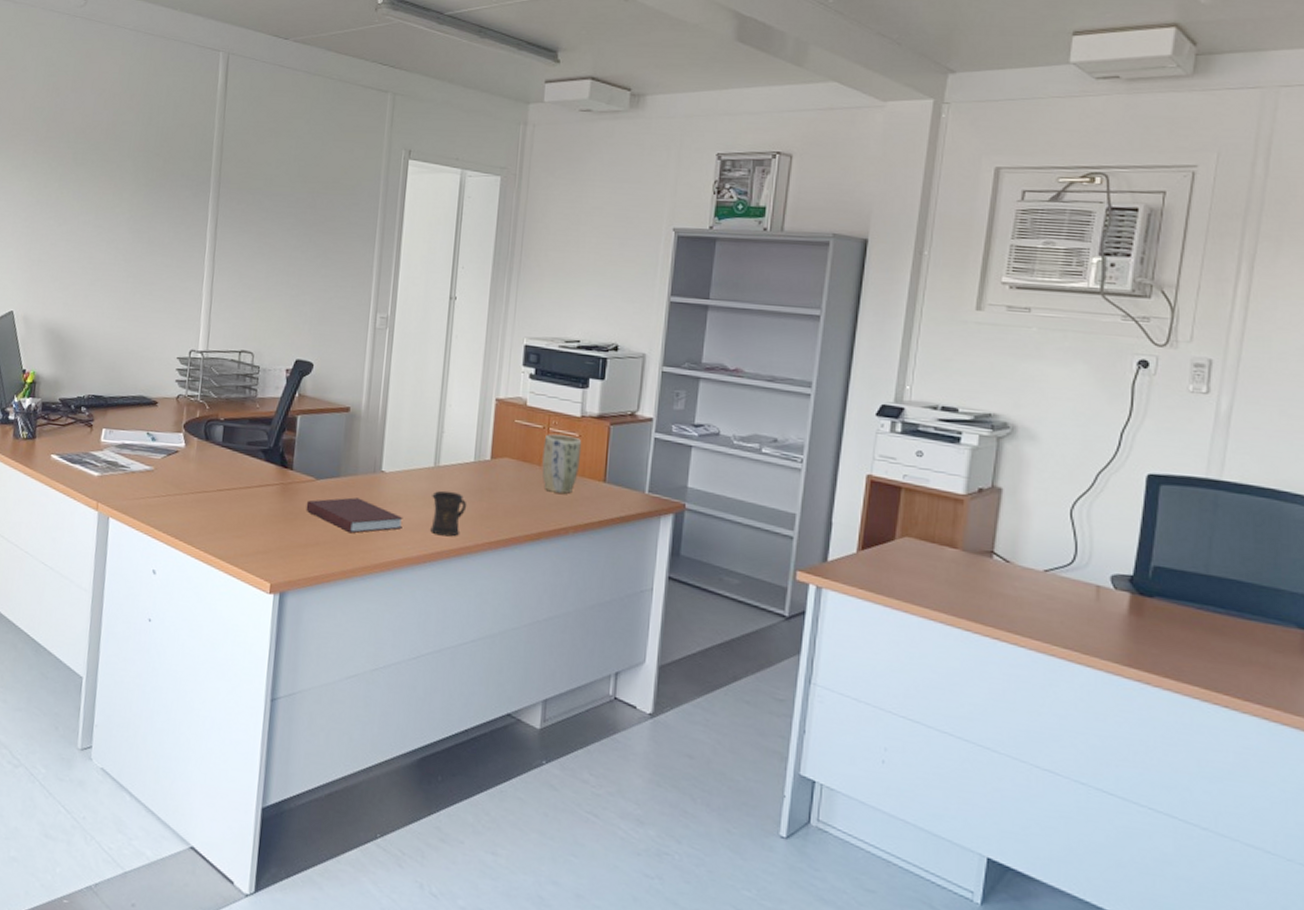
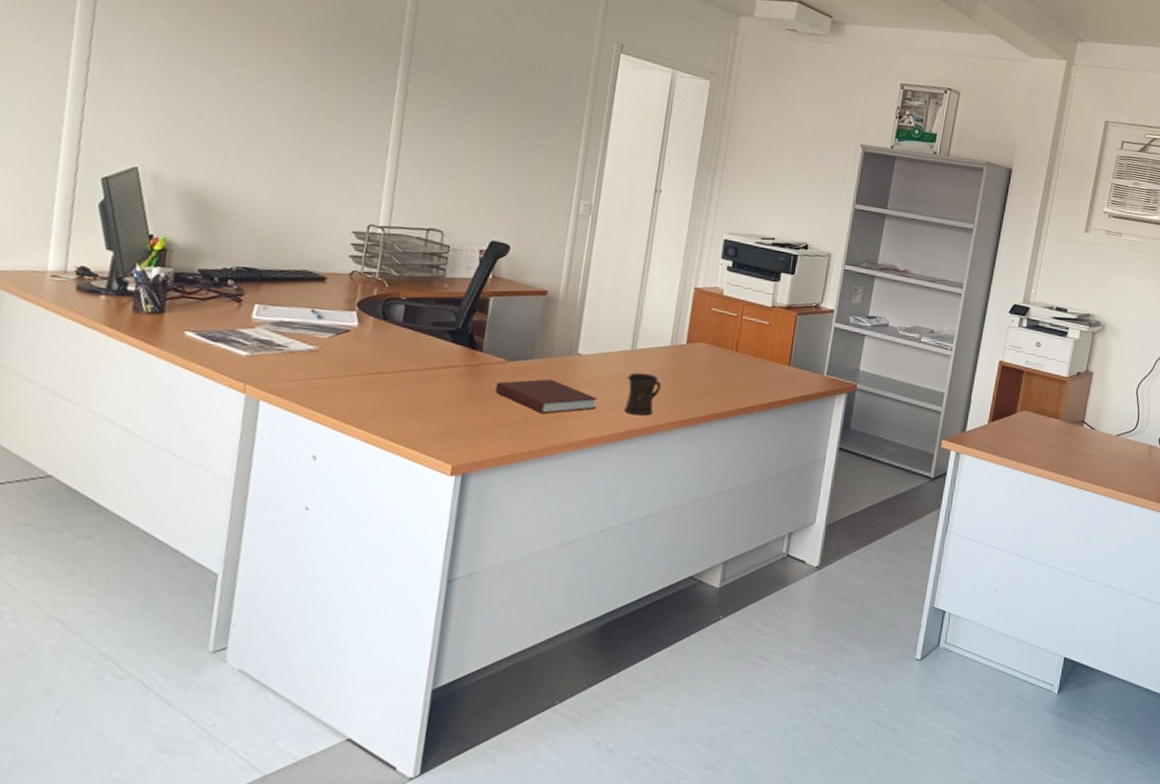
plant pot: present [542,434,582,494] -> none [733,321,772,376]

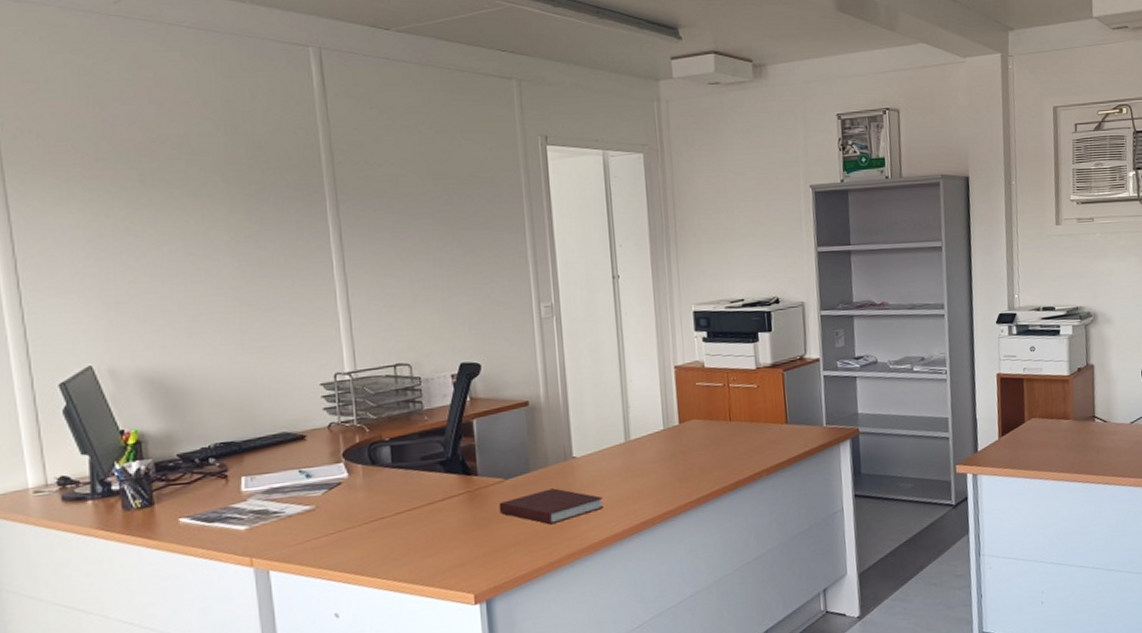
mug: present [624,372,662,416] -> none [628,461,664,506]

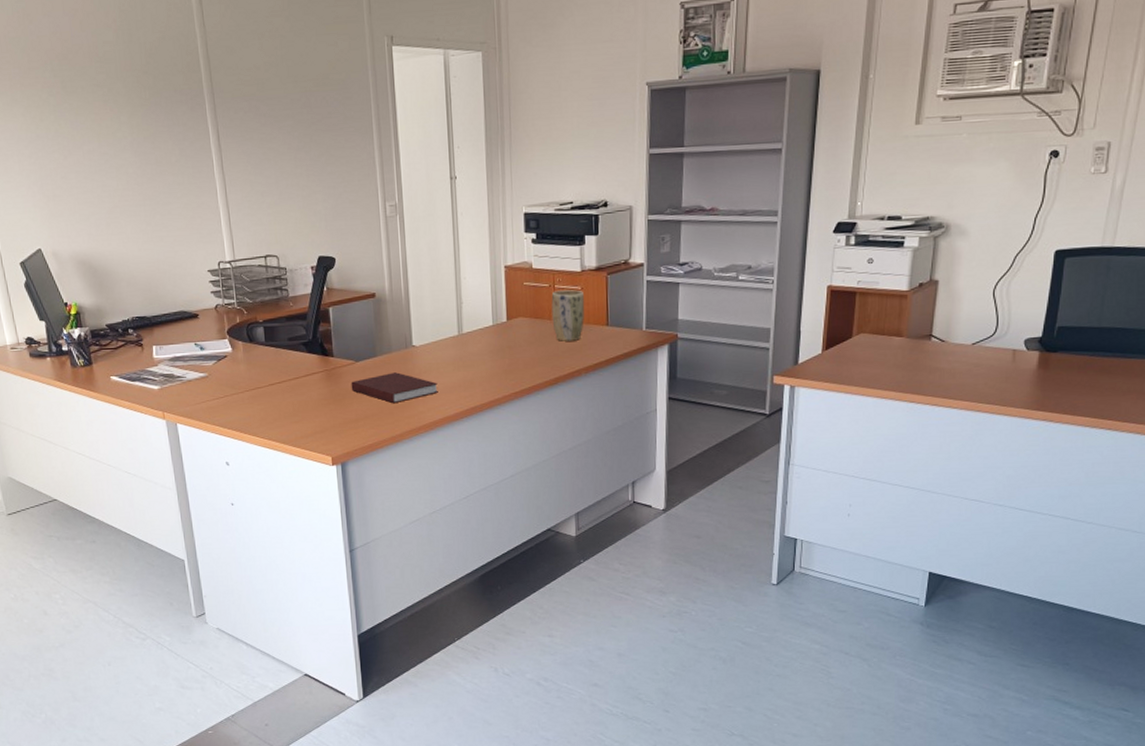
plant pot: none [726,388,763,443] -> present [551,289,585,341]

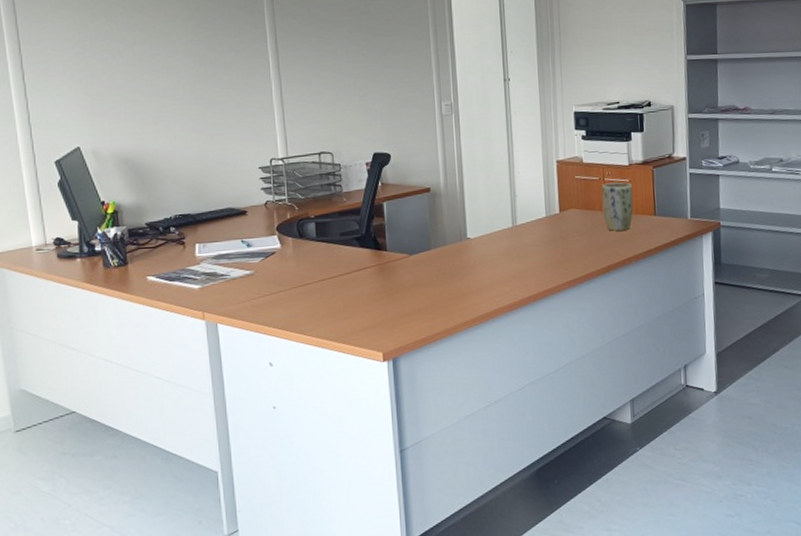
notebook: present [351,372,438,404] -> none [404,265,493,296]

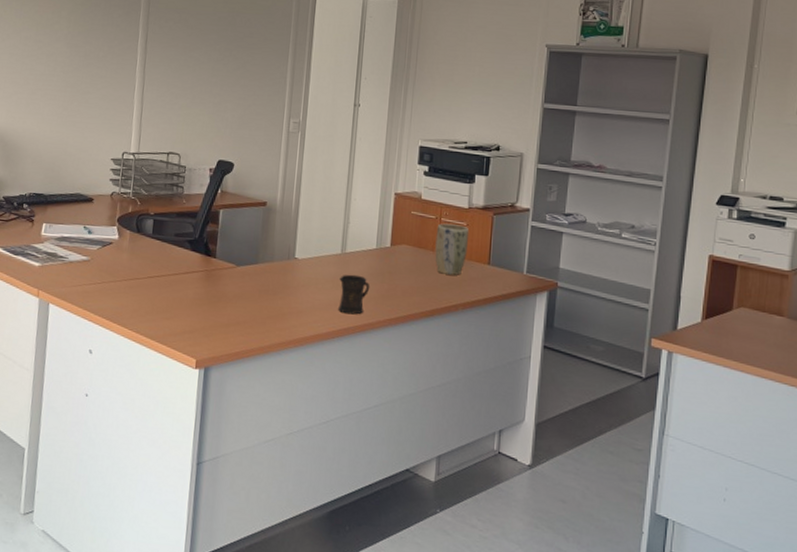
mug: none [514,244,546,284] -> present [338,274,370,315]

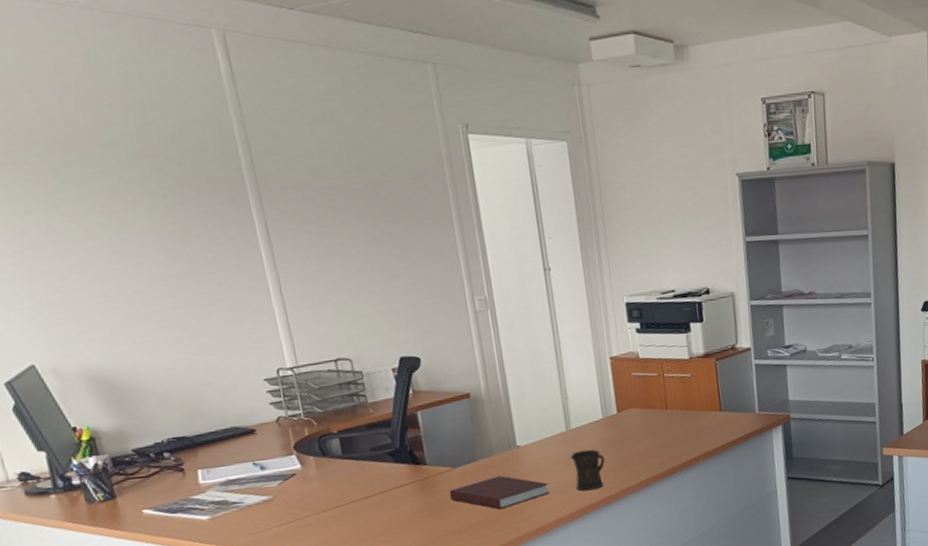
notebook: none [227,281,314,314] -> present [449,475,550,510]
plant pot: present [435,223,469,275] -> none [661,377,697,430]

